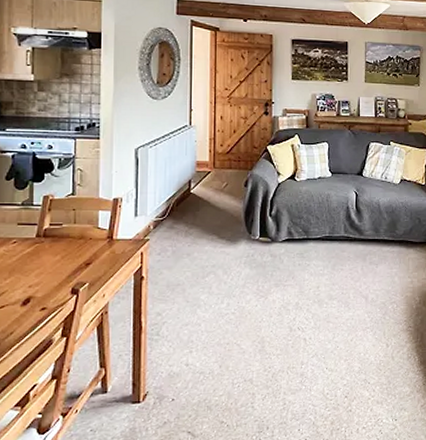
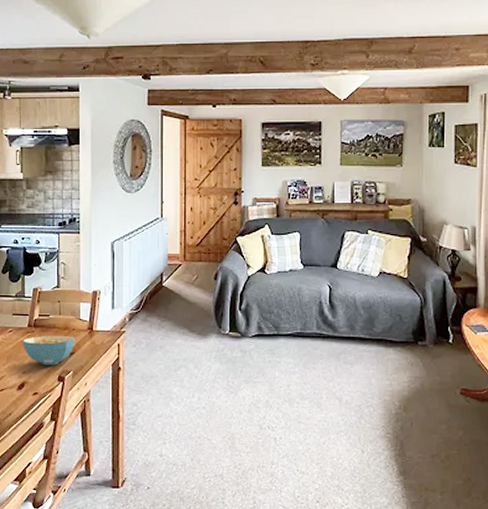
cereal bowl: none [29,245,93,277] -> present [22,335,76,365]

